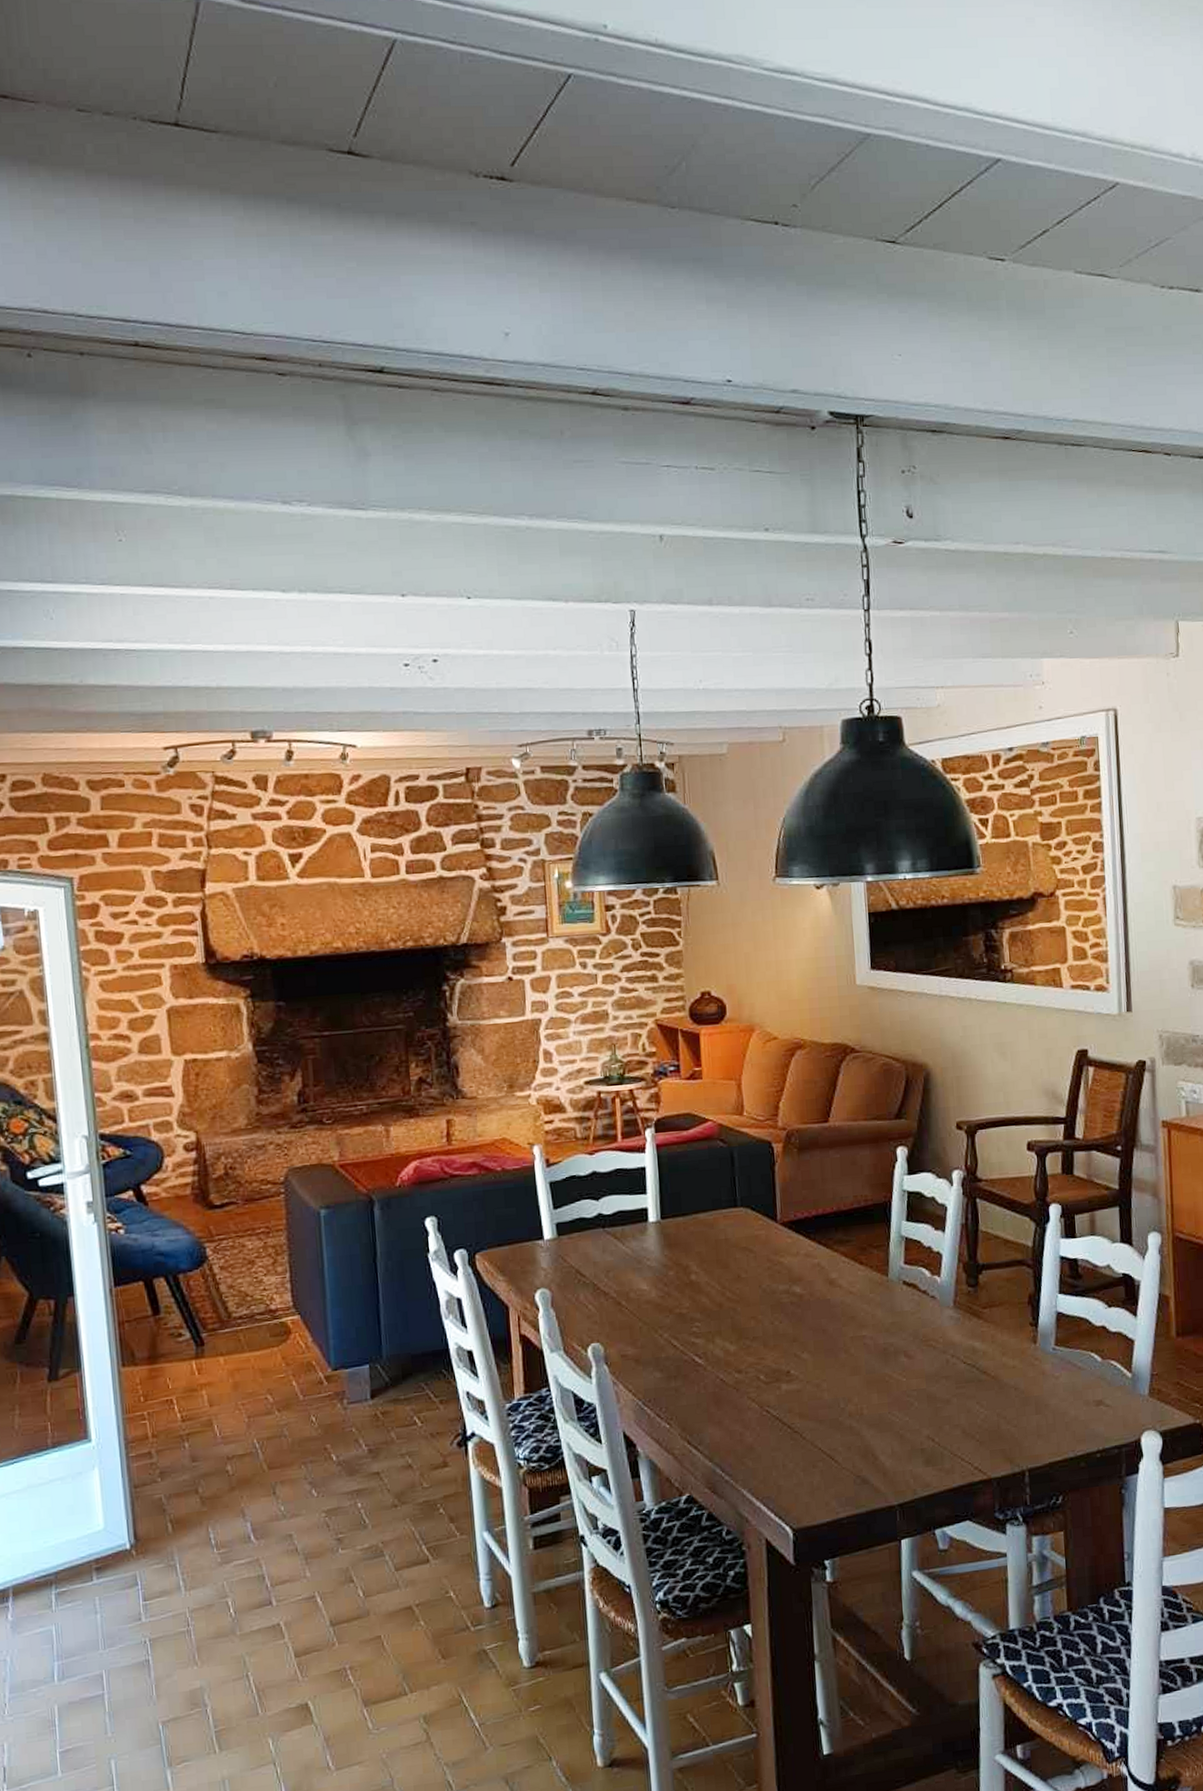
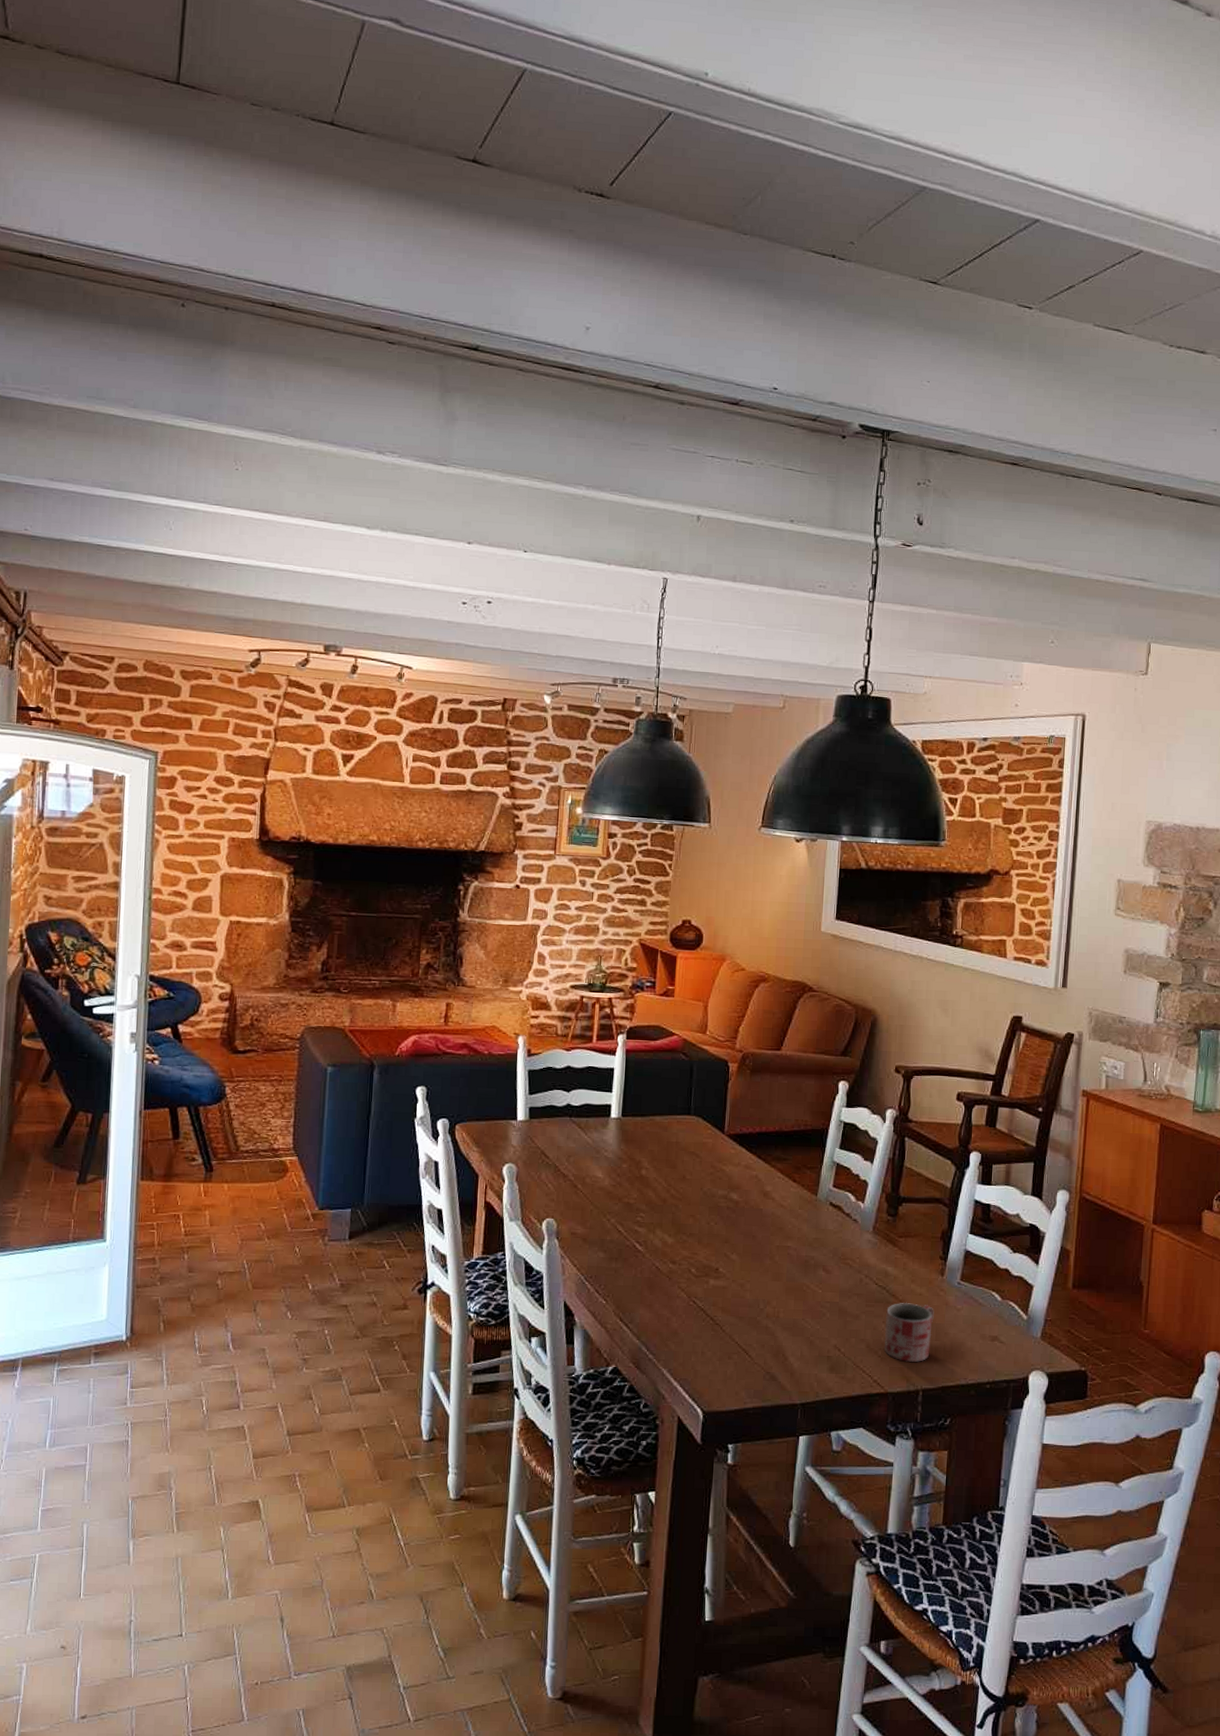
mug: none [979,1377,1032,1442] -> present [884,1302,934,1362]

